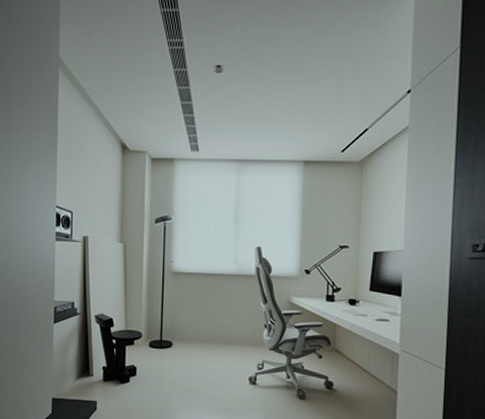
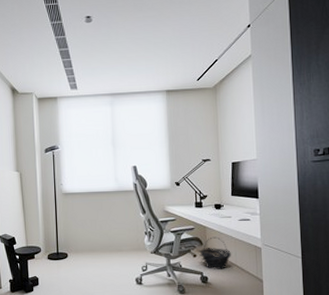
basket: none [323,336,364,375] -> present [197,236,232,270]

